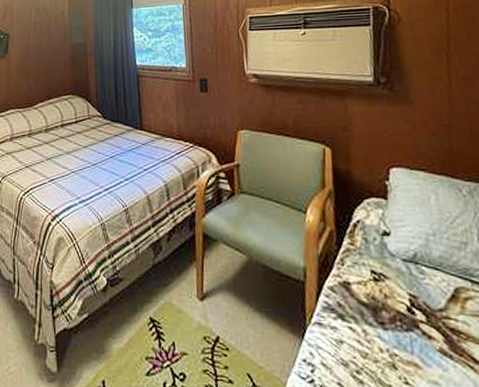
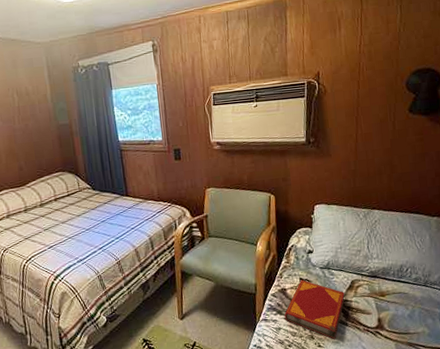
hardback book: none [348,273,446,377] -> present [284,279,345,339]

